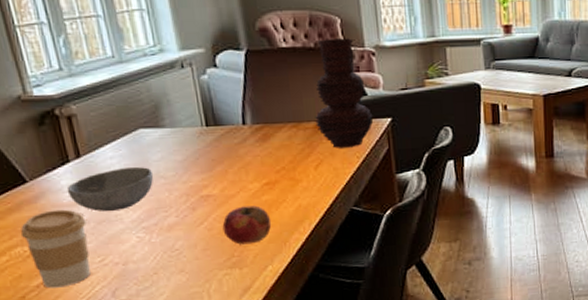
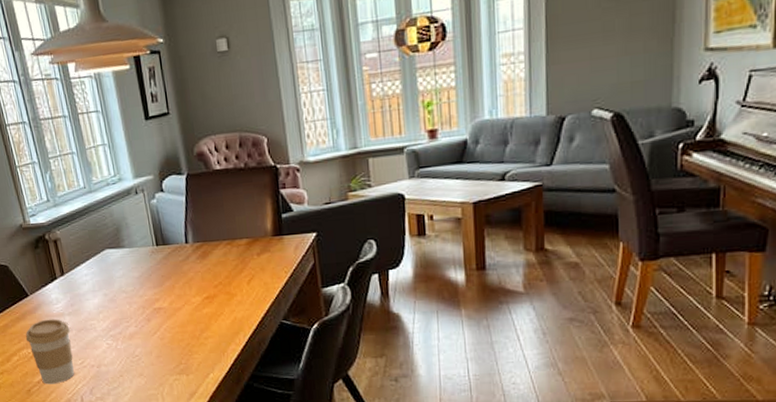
bowl: present [66,167,154,212] -> none [55,283,118,322]
fruit: present [222,205,272,245] -> none [171,318,212,353]
vase: present [315,38,374,148] -> none [246,156,300,264]

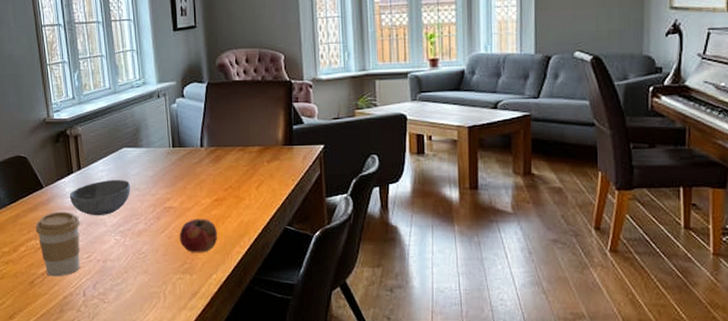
bowl: none [55,283,118,322] -> present [69,180,131,216]
fruit: none [171,318,212,353] -> present [179,219,218,253]

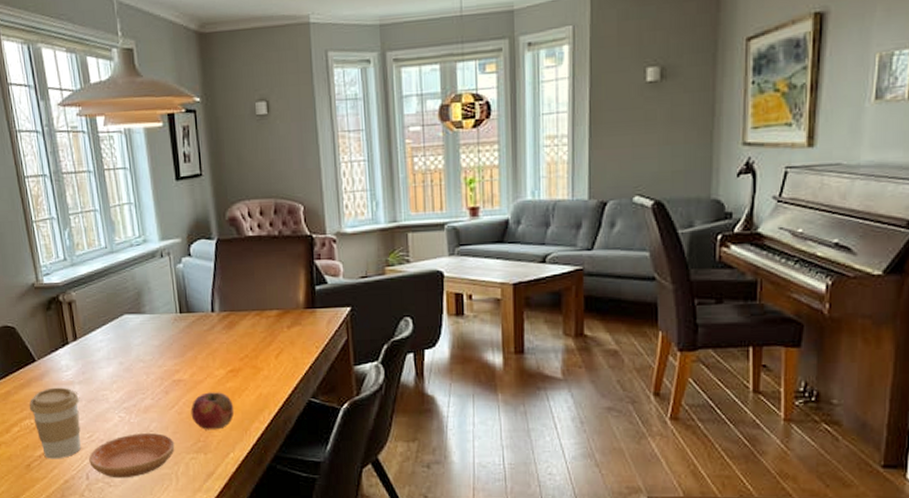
bowl: present [69,180,131,216] -> none [65,351,135,392]
saucer: none [86,255,164,296] -> present [89,433,175,478]

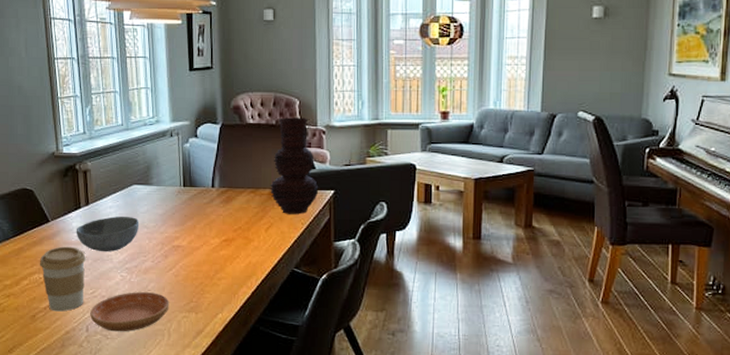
bowl: none [65,351,135,392] -> present [76,216,140,252]
fruit: present [190,392,234,430] -> none [186,258,226,292]
vase: none [277,225,333,337] -> present [270,117,319,215]

